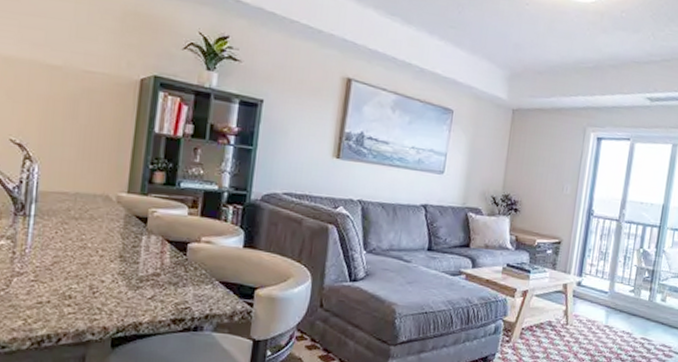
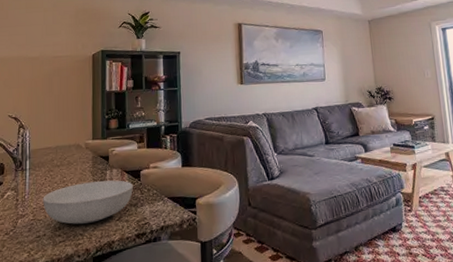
serving bowl: none [49,245,177,297] -> present [43,180,134,225]

